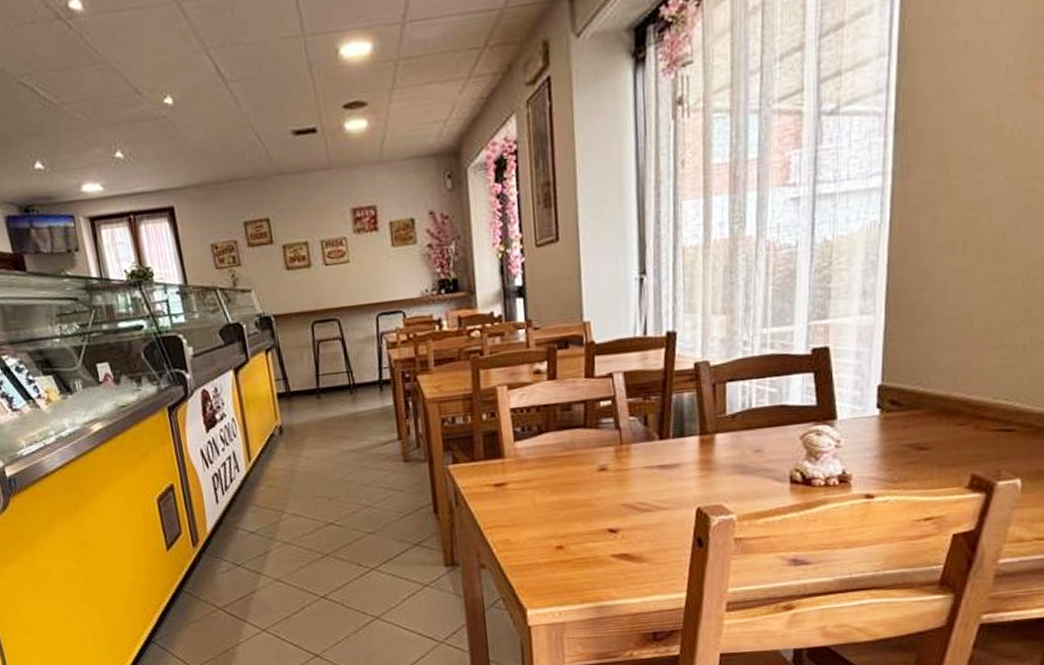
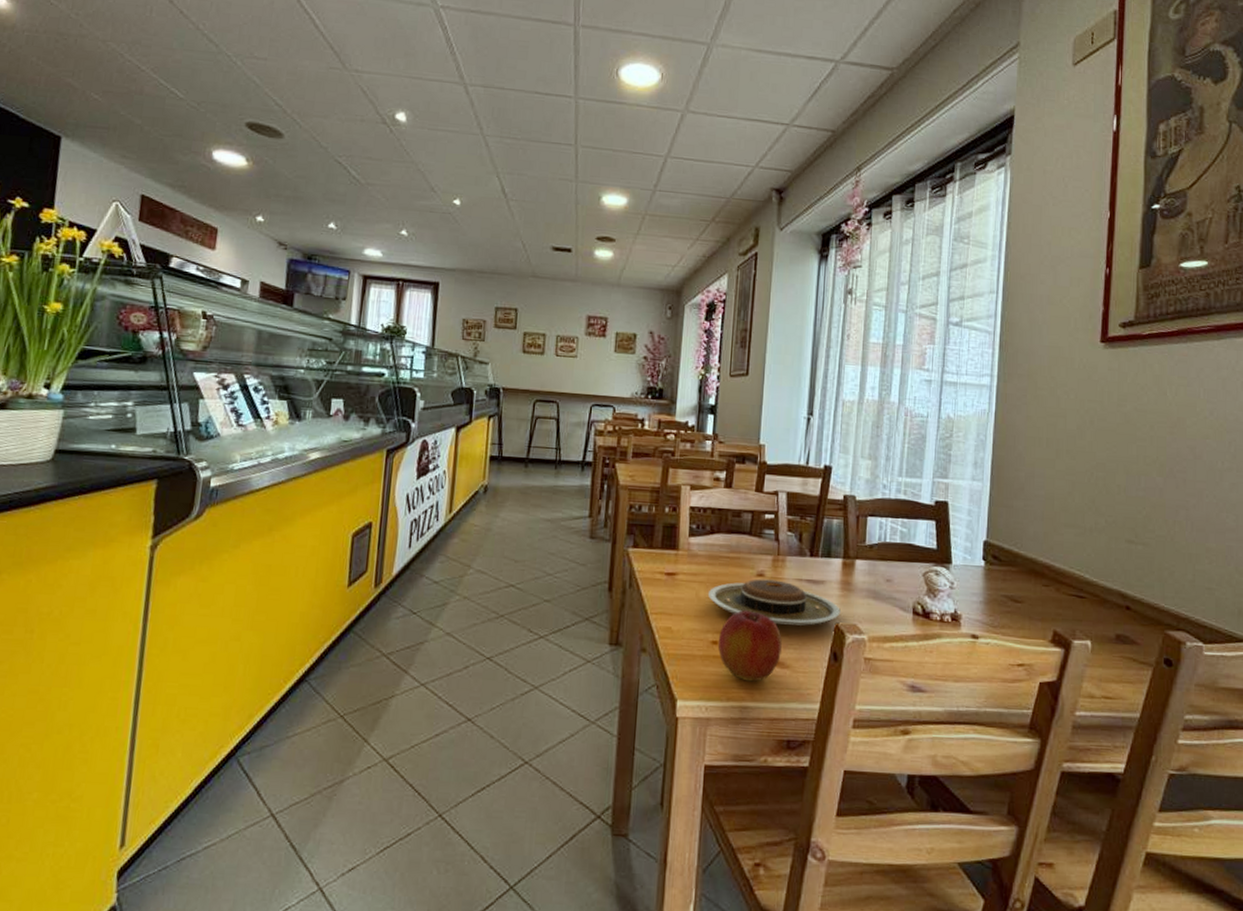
plate: none [544,471,702,518] -> present [707,579,841,626]
apple: none [563,509,637,581] -> present [717,610,782,682]

